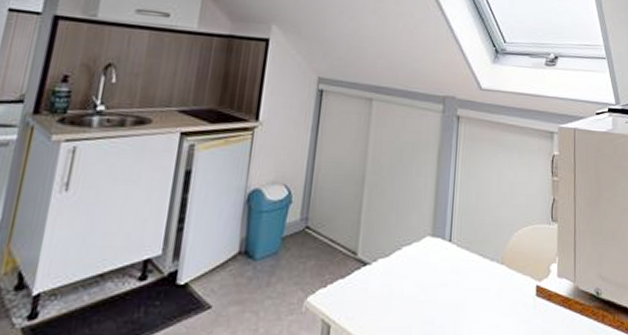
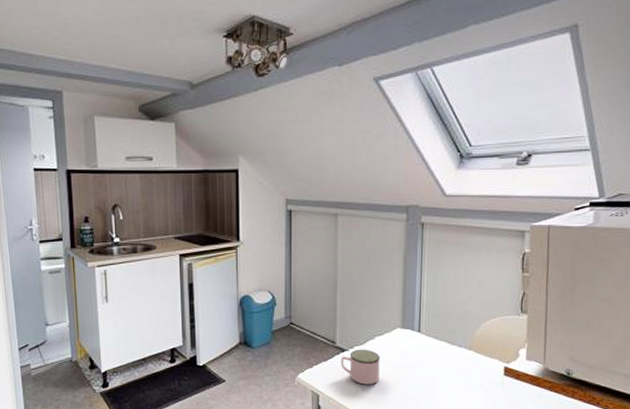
mug: none [360,262,406,310] -> present [341,349,380,385]

